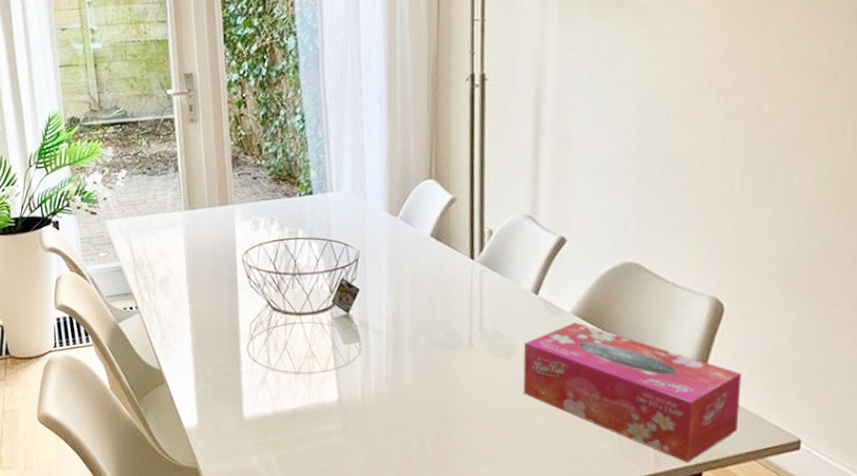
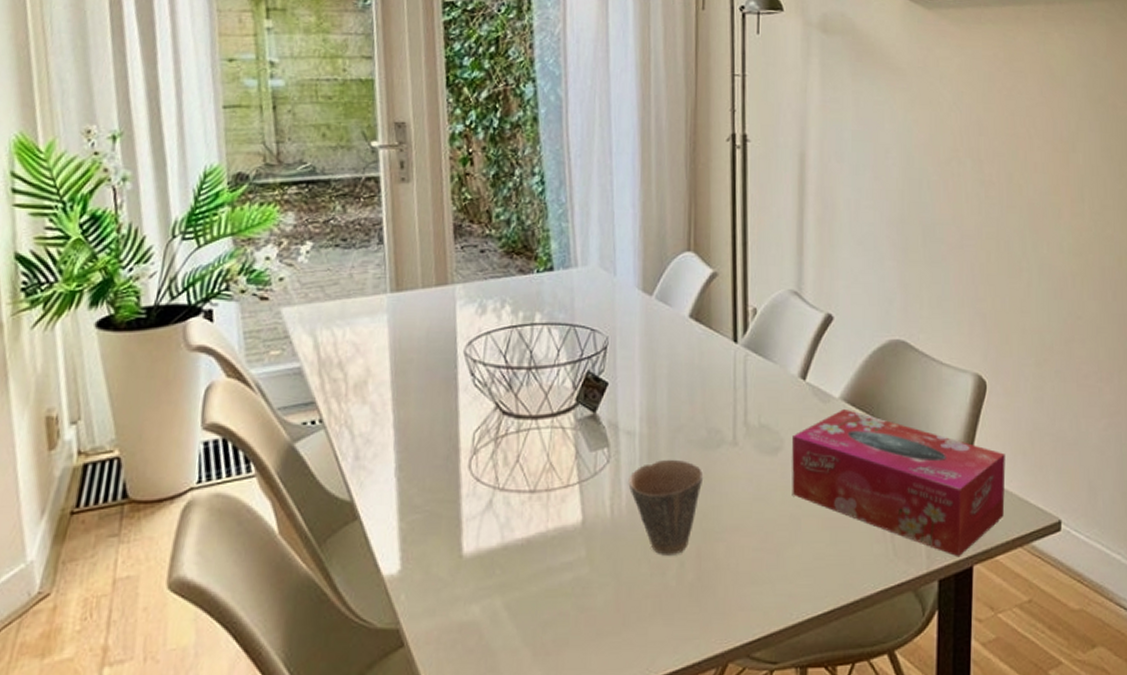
cup: none [376,355,442,435] -> present [628,459,704,555]

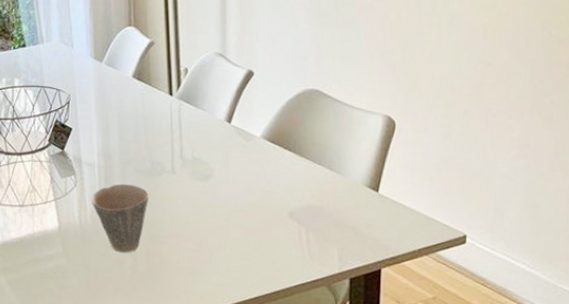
tissue box: present [792,408,1006,558] -> none [221,145,413,262]

